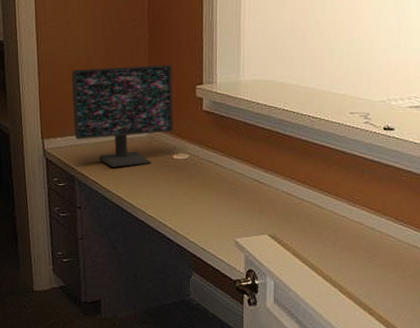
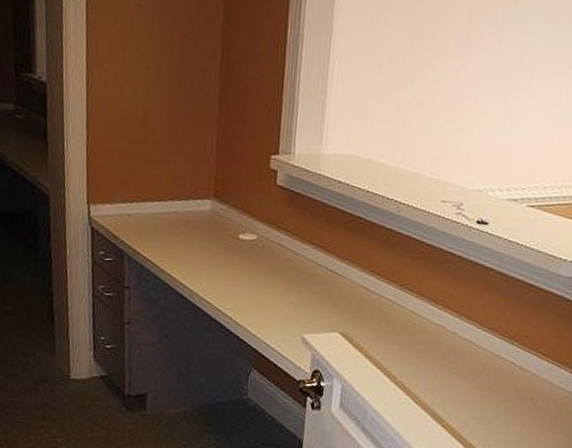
computer monitor: present [72,65,174,168] -> none [125,124,245,244]

